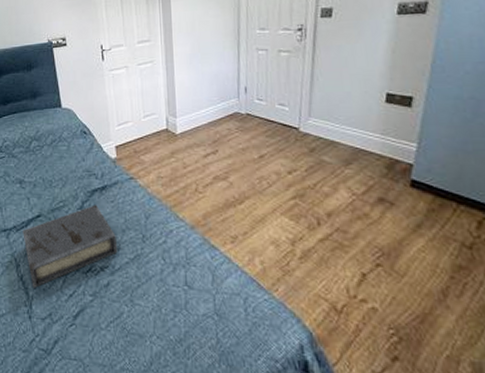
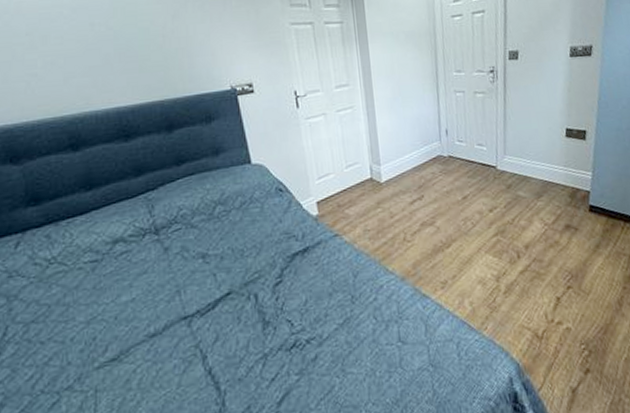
book: present [23,205,118,288] -> none [209,270,325,381]

